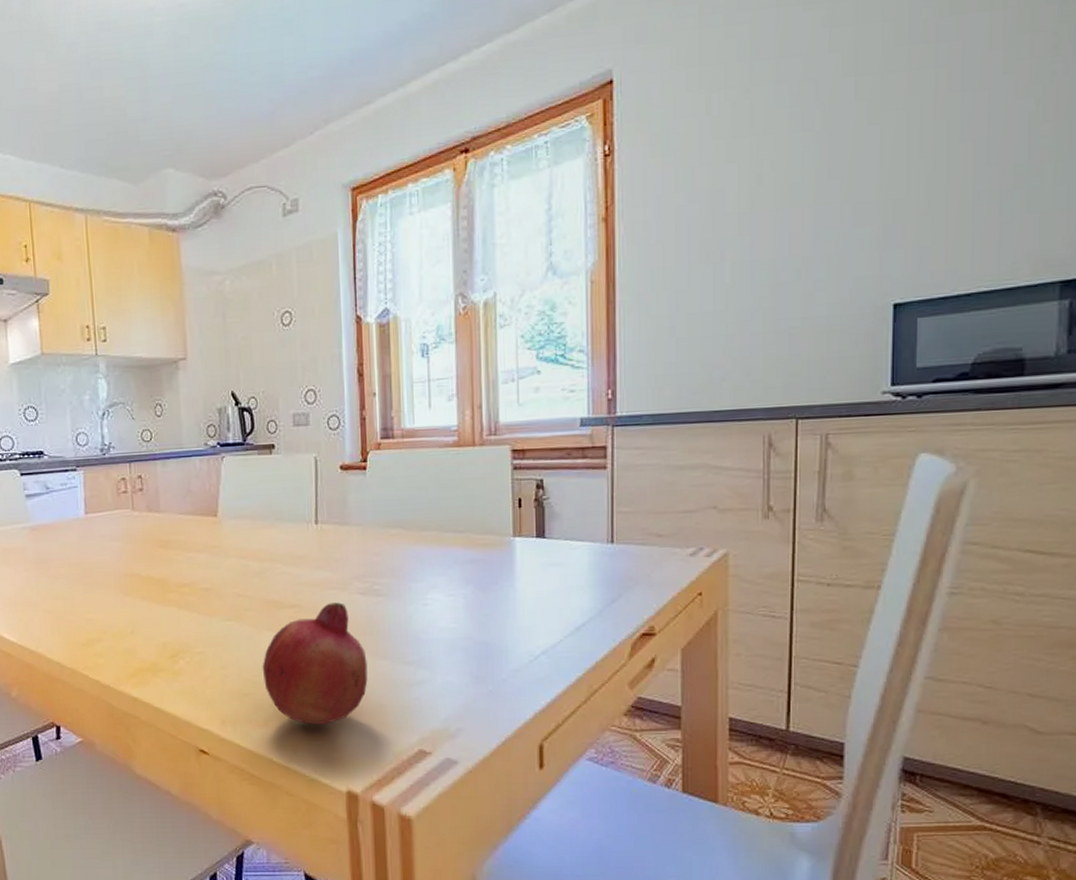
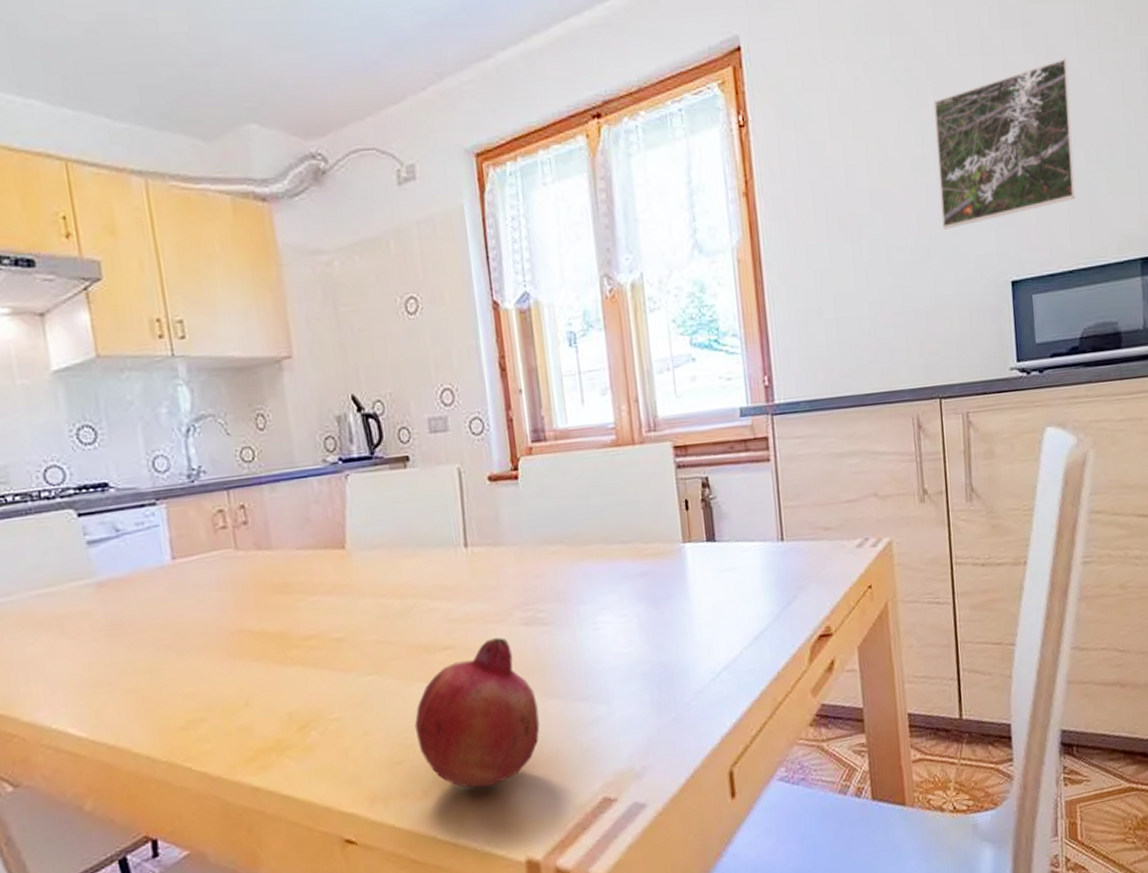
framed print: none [817,70,989,252] -> present [933,57,1075,230]

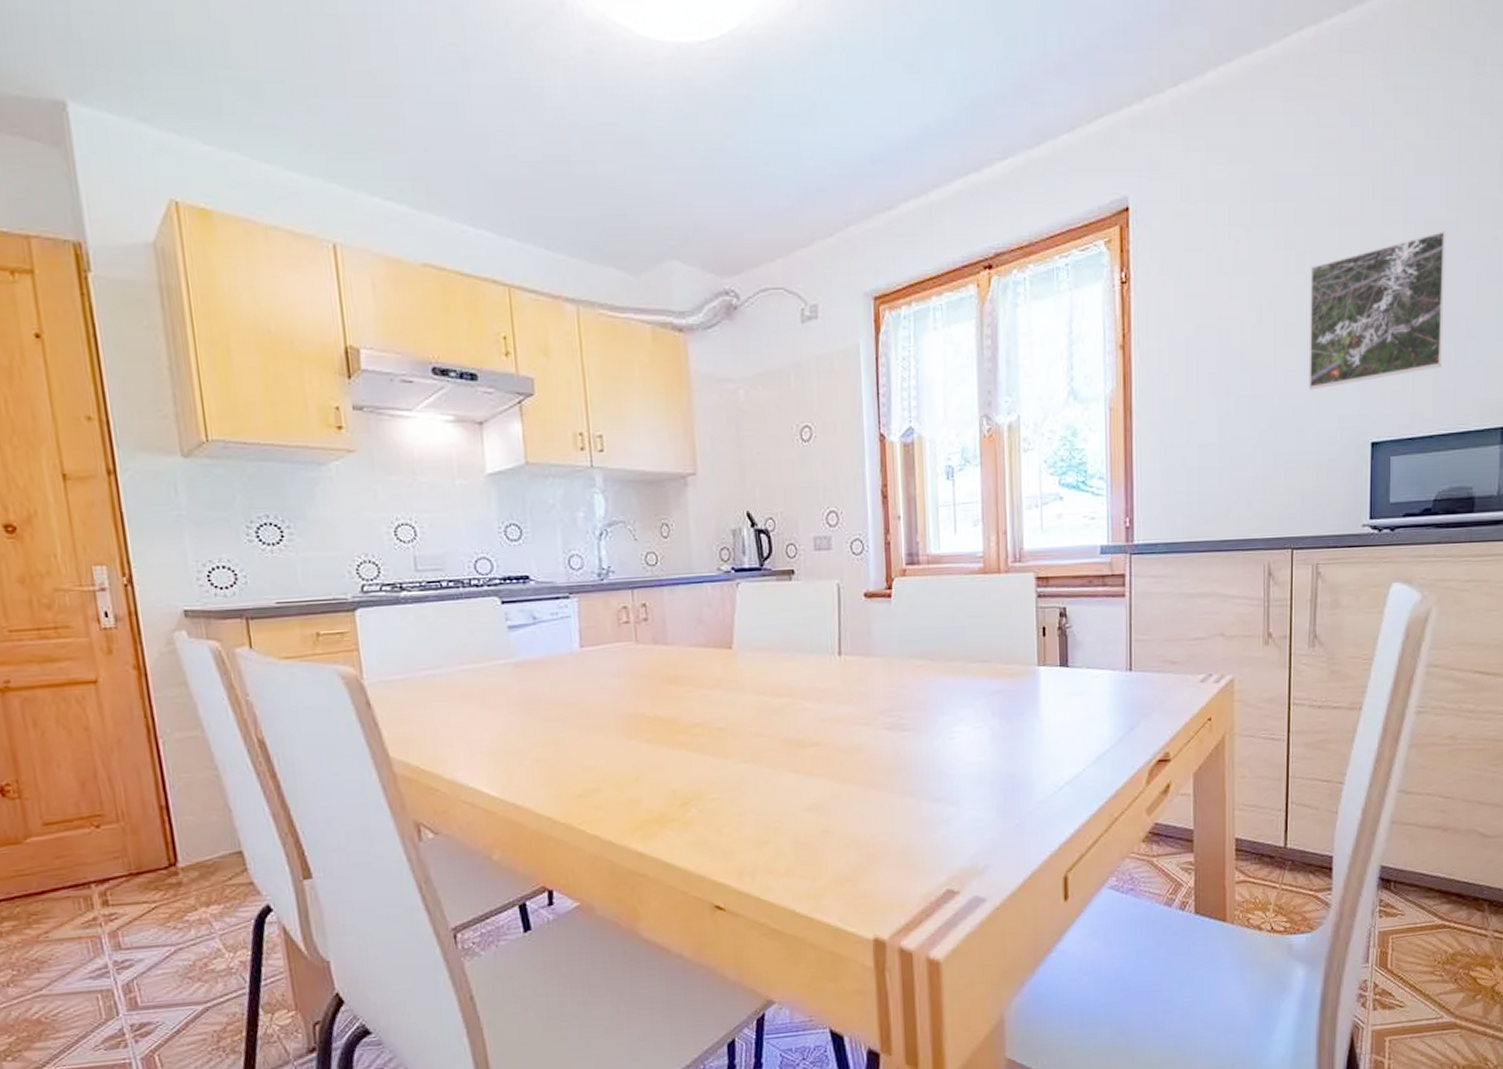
fruit: present [414,637,540,788] -> none [782,739,895,871]

